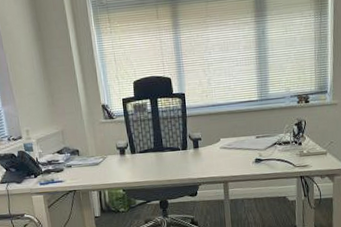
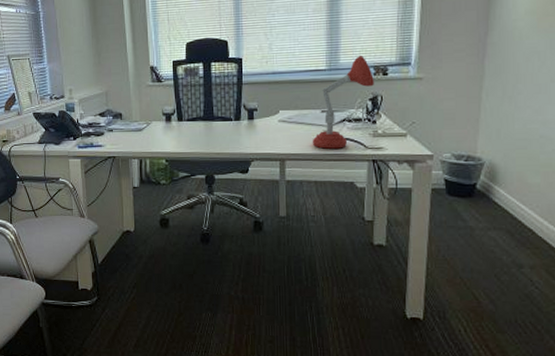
desk lamp: none [249,86,298,170] -> present [312,56,374,149]

